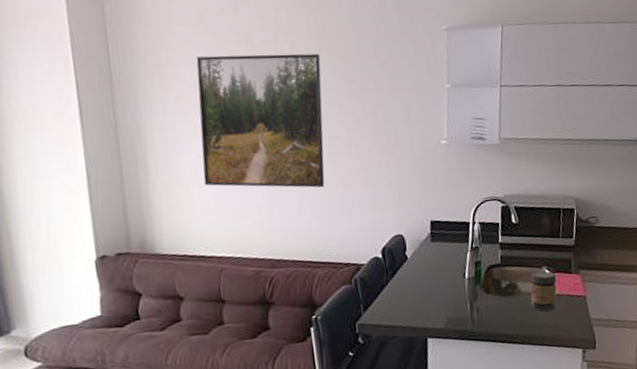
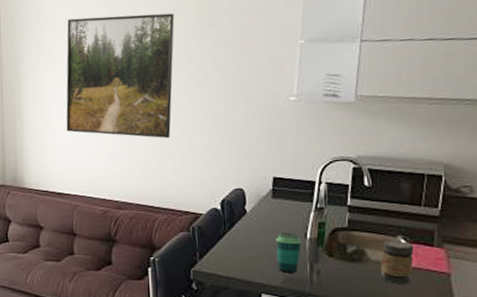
cup: none [437,274,462,315] -> present [276,233,302,273]

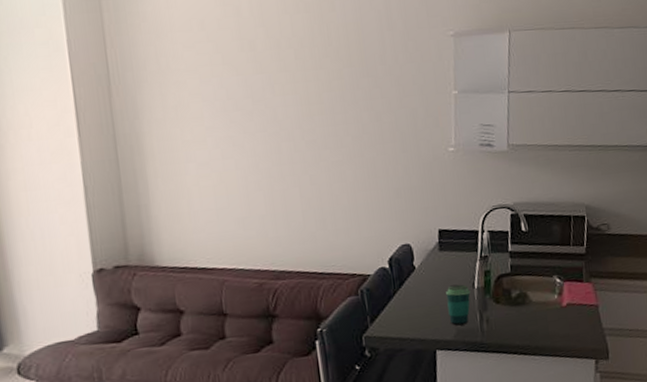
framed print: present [66,13,175,139] -> none [197,60,330,197]
jar: present [380,240,414,284] -> none [541,280,568,322]

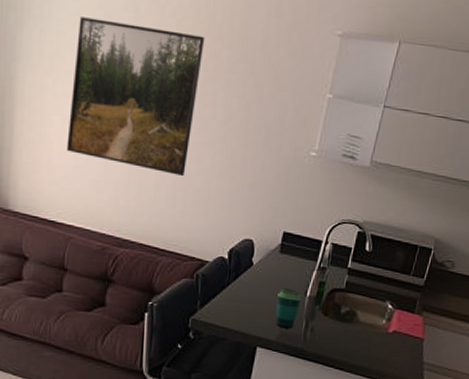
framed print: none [197,60,330,197] -> present [66,17,205,177]

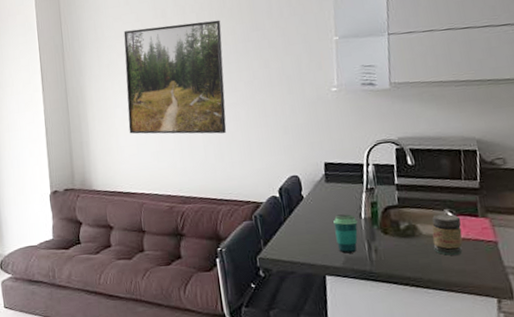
jar: none [366,304,399,345] -> present [432,213,463,256]

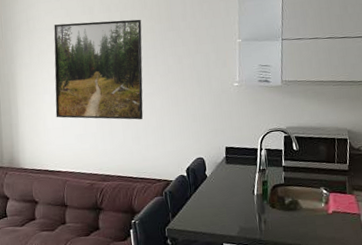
cup: present [333,214,358,254] -> none [231,191,251,225]
jar: present [432,213,463,256] -> none [310,191,334,226]

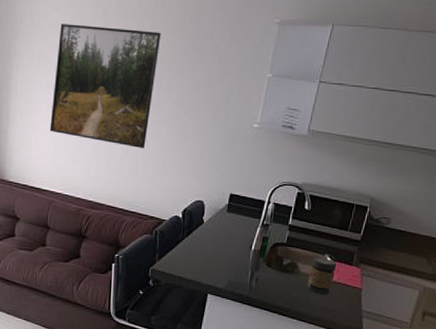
jar: none [310,191,334,226] -> present [307,257,337,294]

